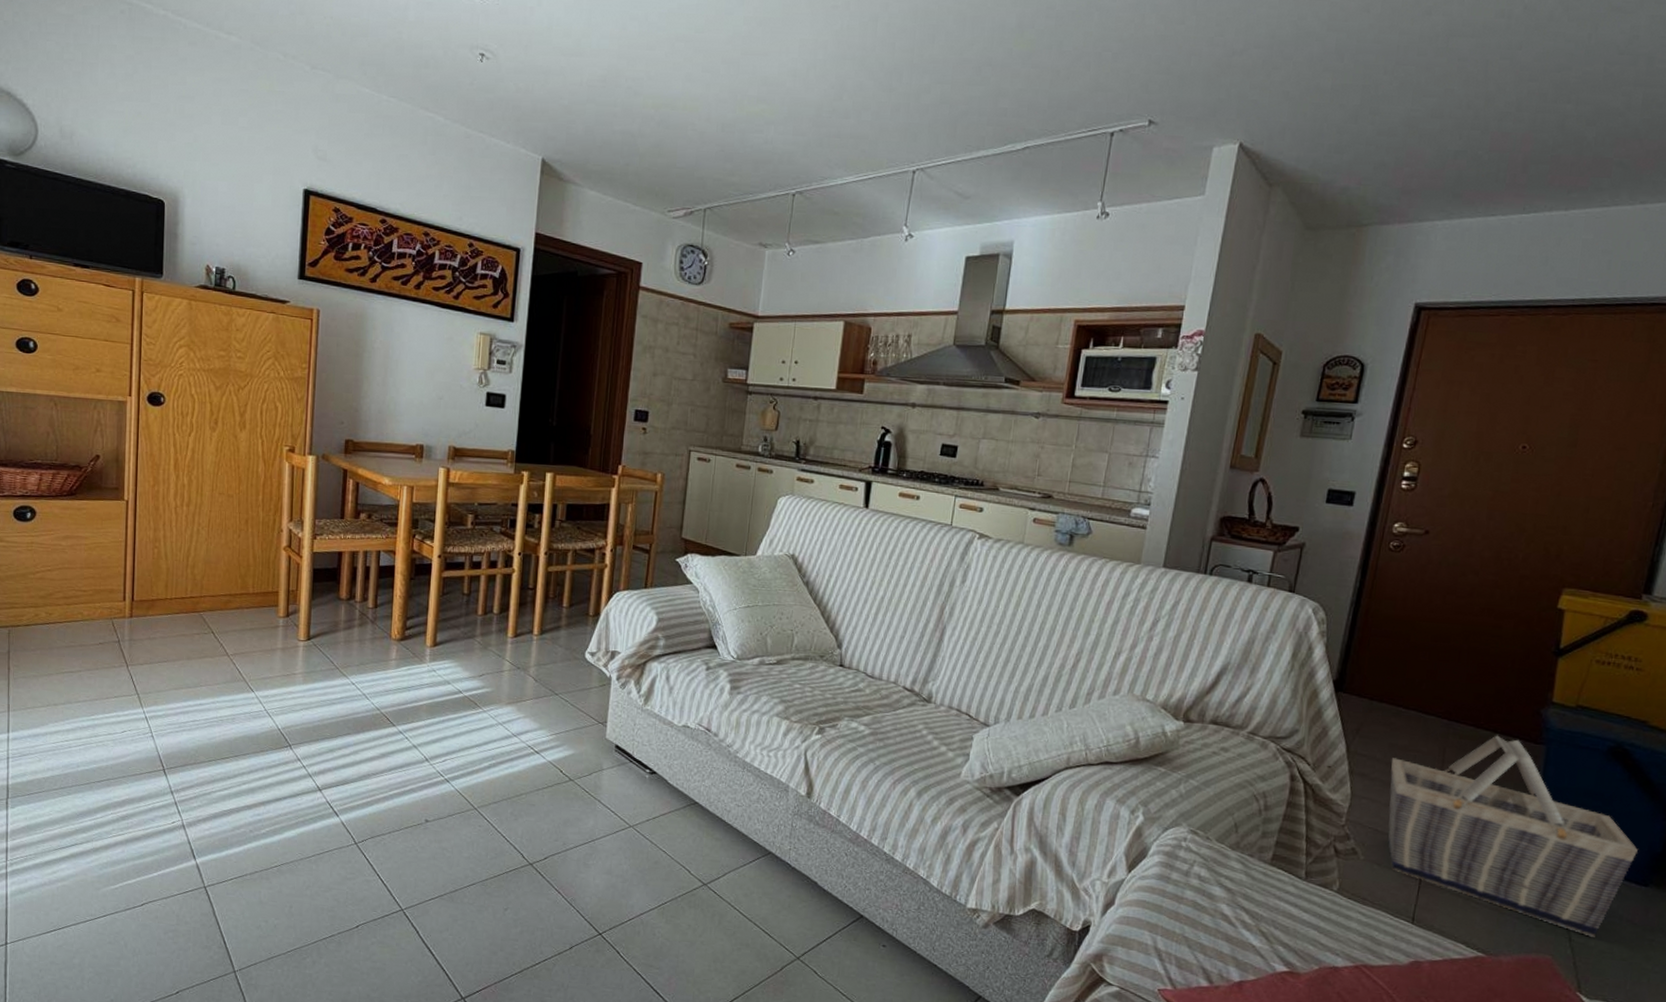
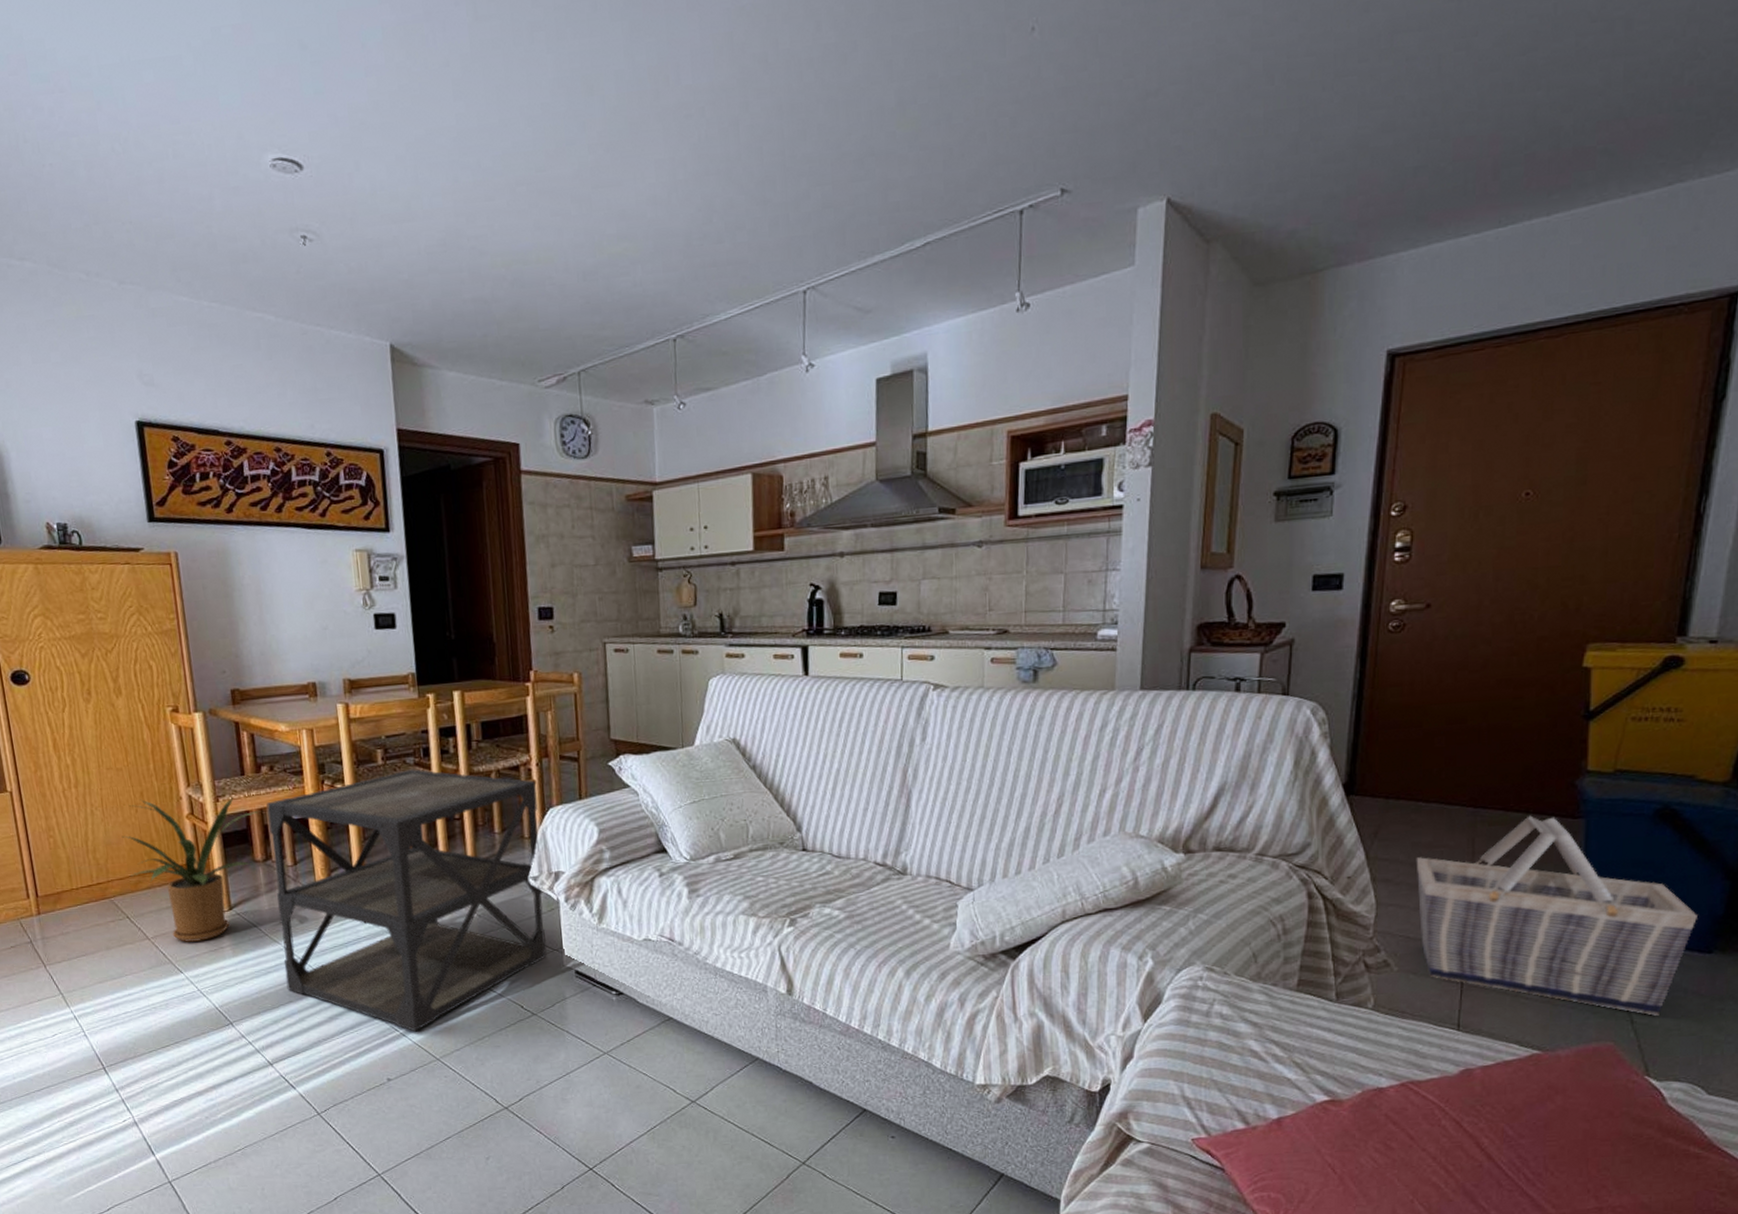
house plant: none [221,526,353,665] -> present [121,797,261,942]
side table: none [347,537,608,780] -> present [266,769,547,1032]

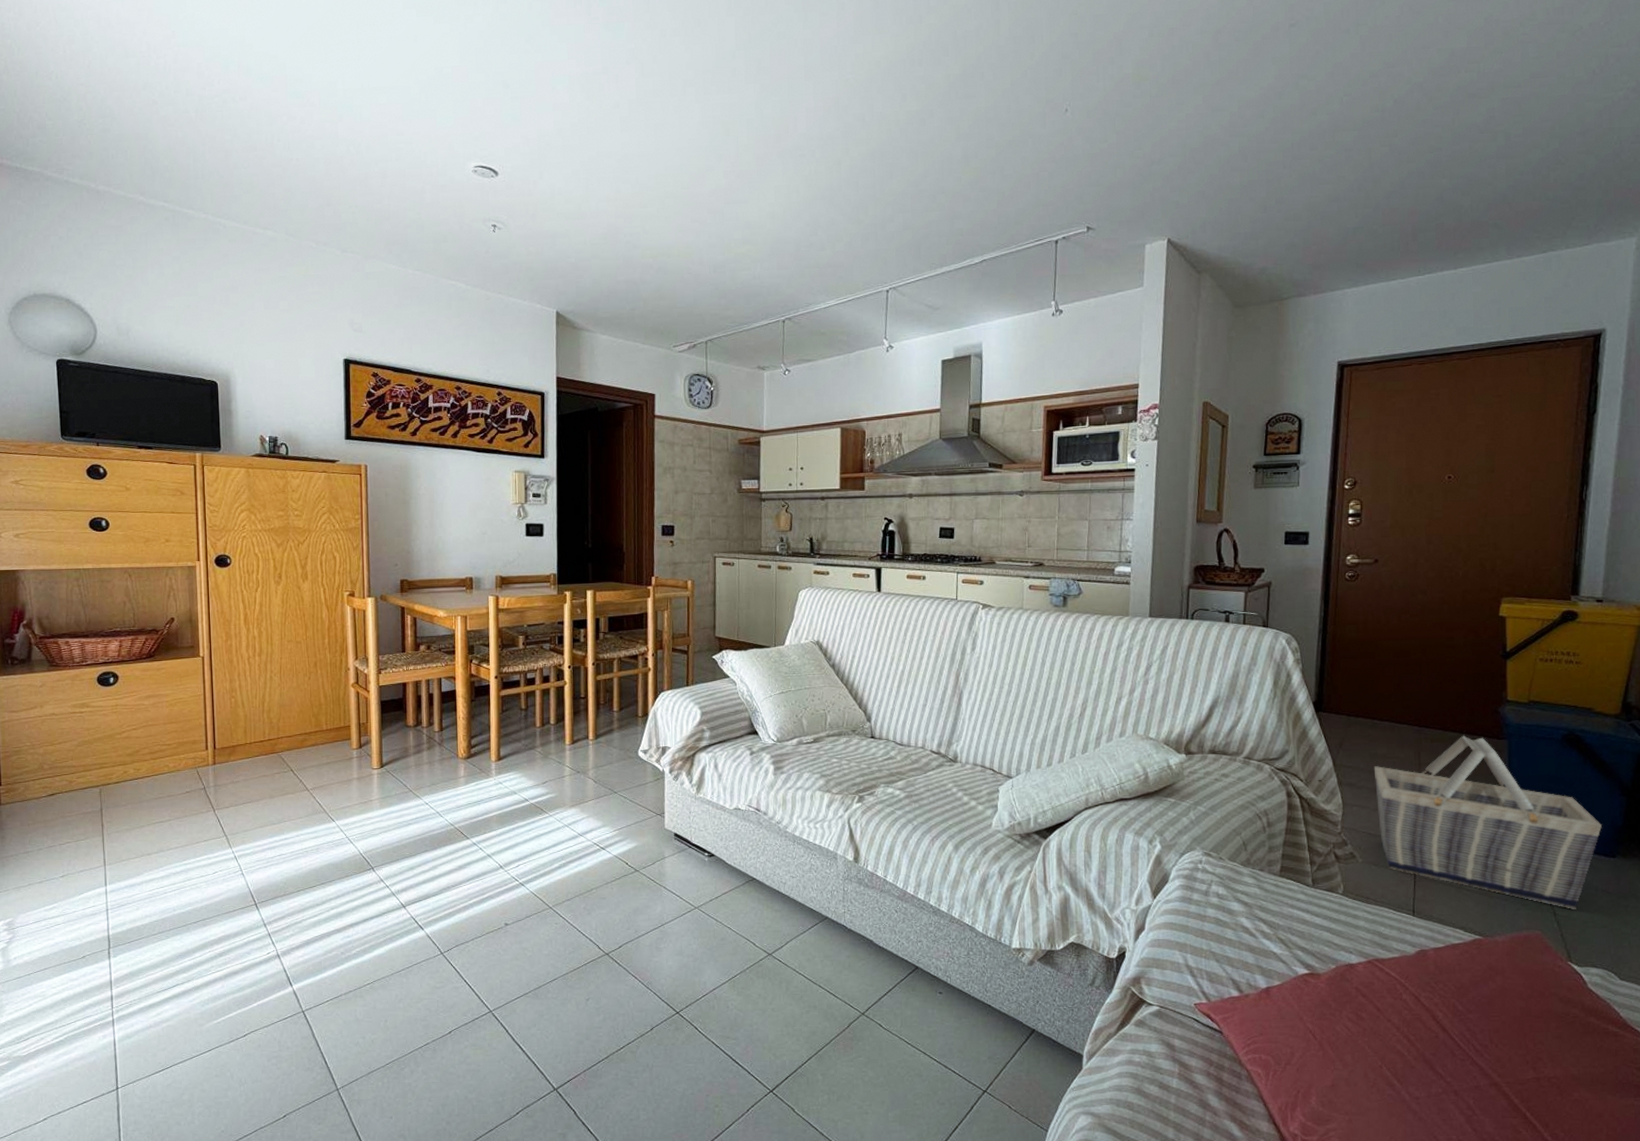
house plant: present [121,797,261,942] -> none [294,668,416,794]
side table: present [266,769,547,1032] -> none [421,654,652,882]

